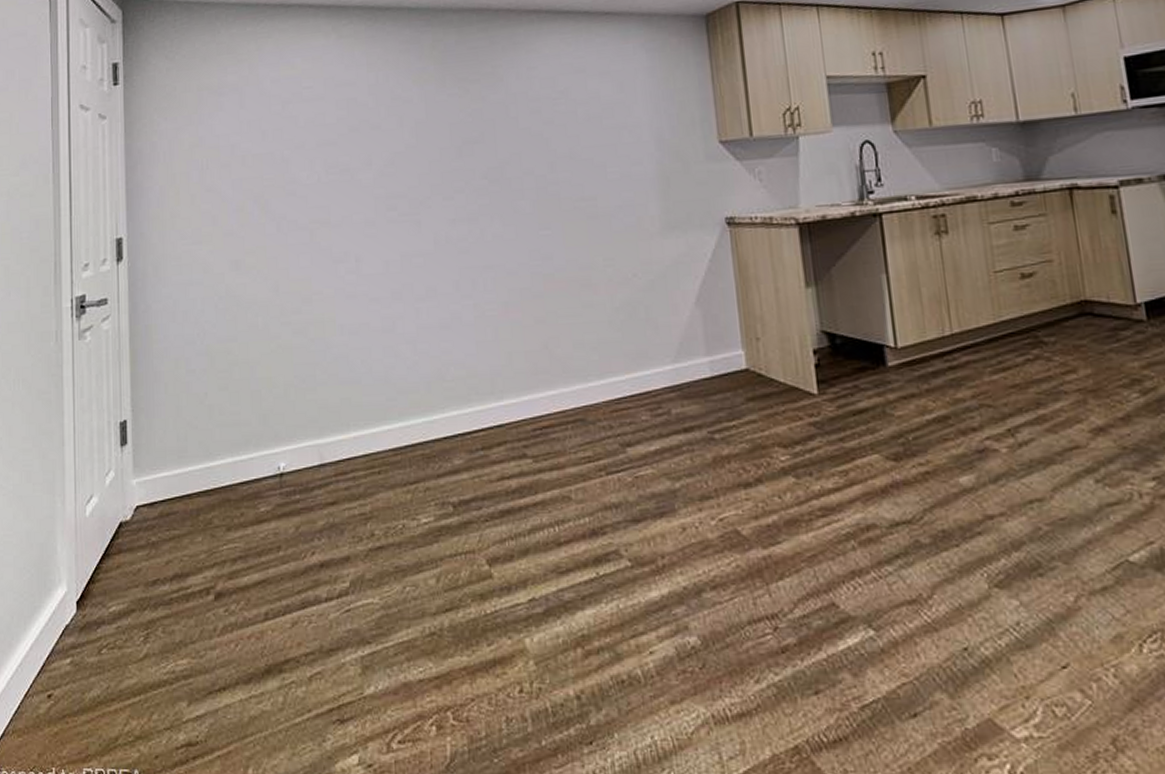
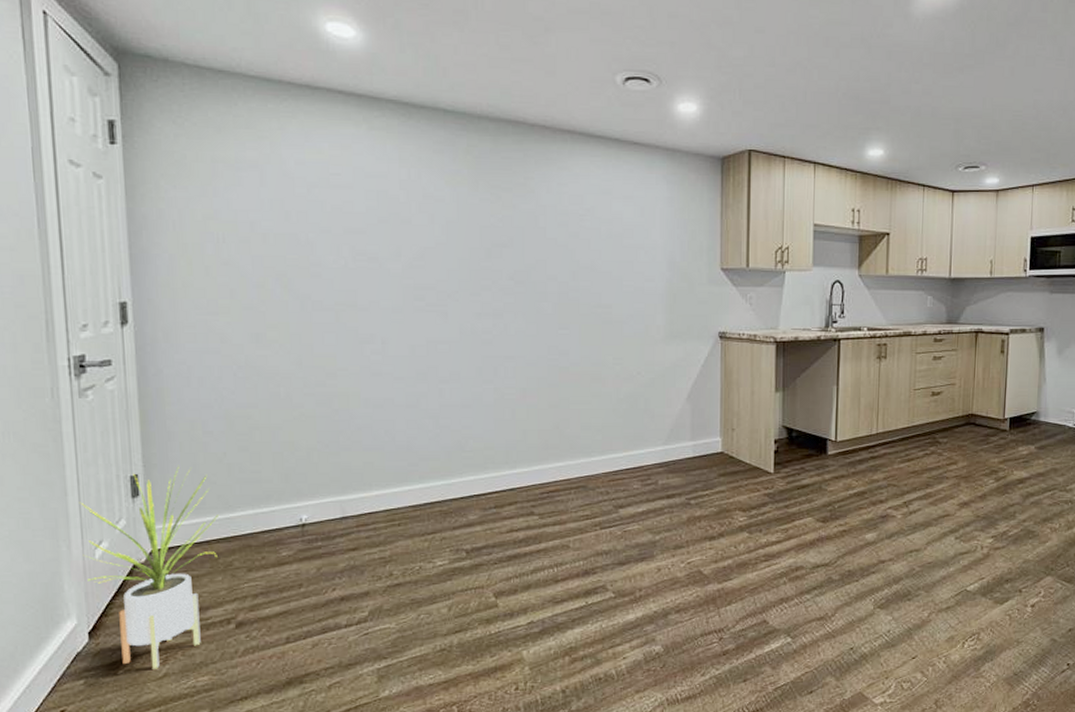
house plant: none [75,409,199,648] -> present [80,466,218,669]

